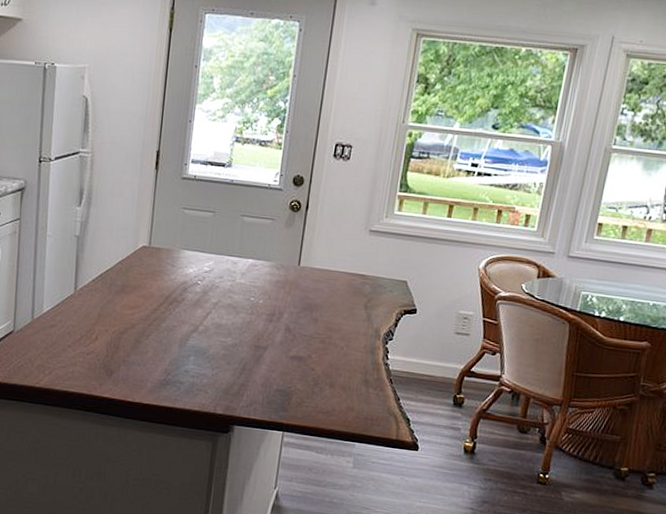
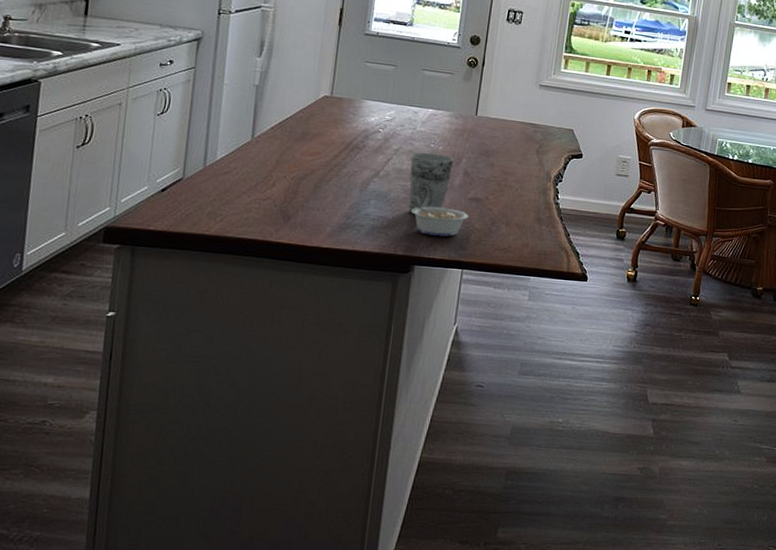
cup: none [228,306,275,371] -> present [409,152,454,214]
legume: none [228,357,290,397] -> present [409,200,469,237]

